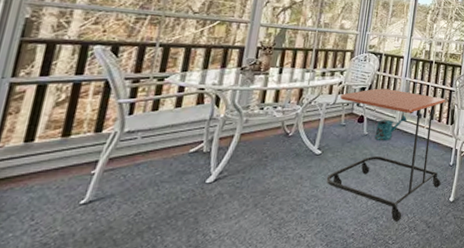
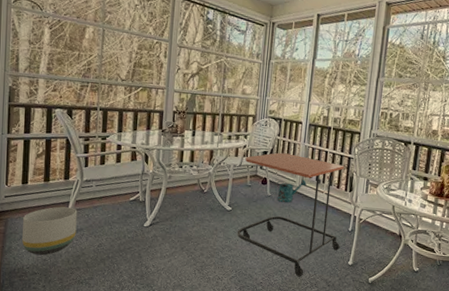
planter: none [9,168,109,238] -> present [22,206,78,255]

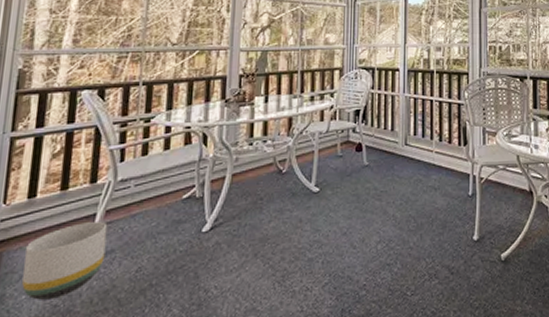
side table: present [236,152,344,277] -> none [328,109,460,268]
watering can: present [274,179,307,203] -> none [372,138,411,172]

